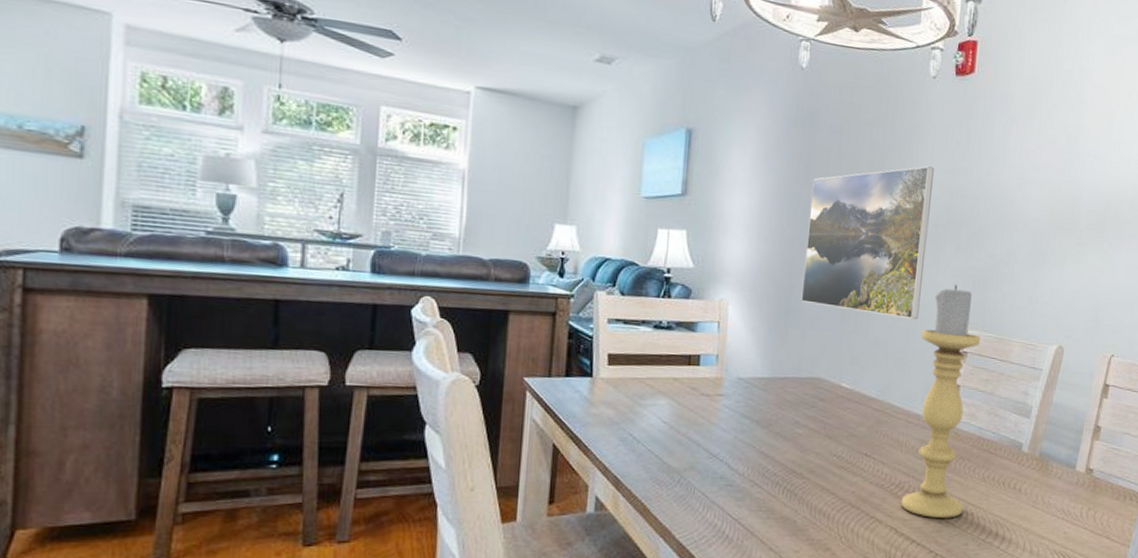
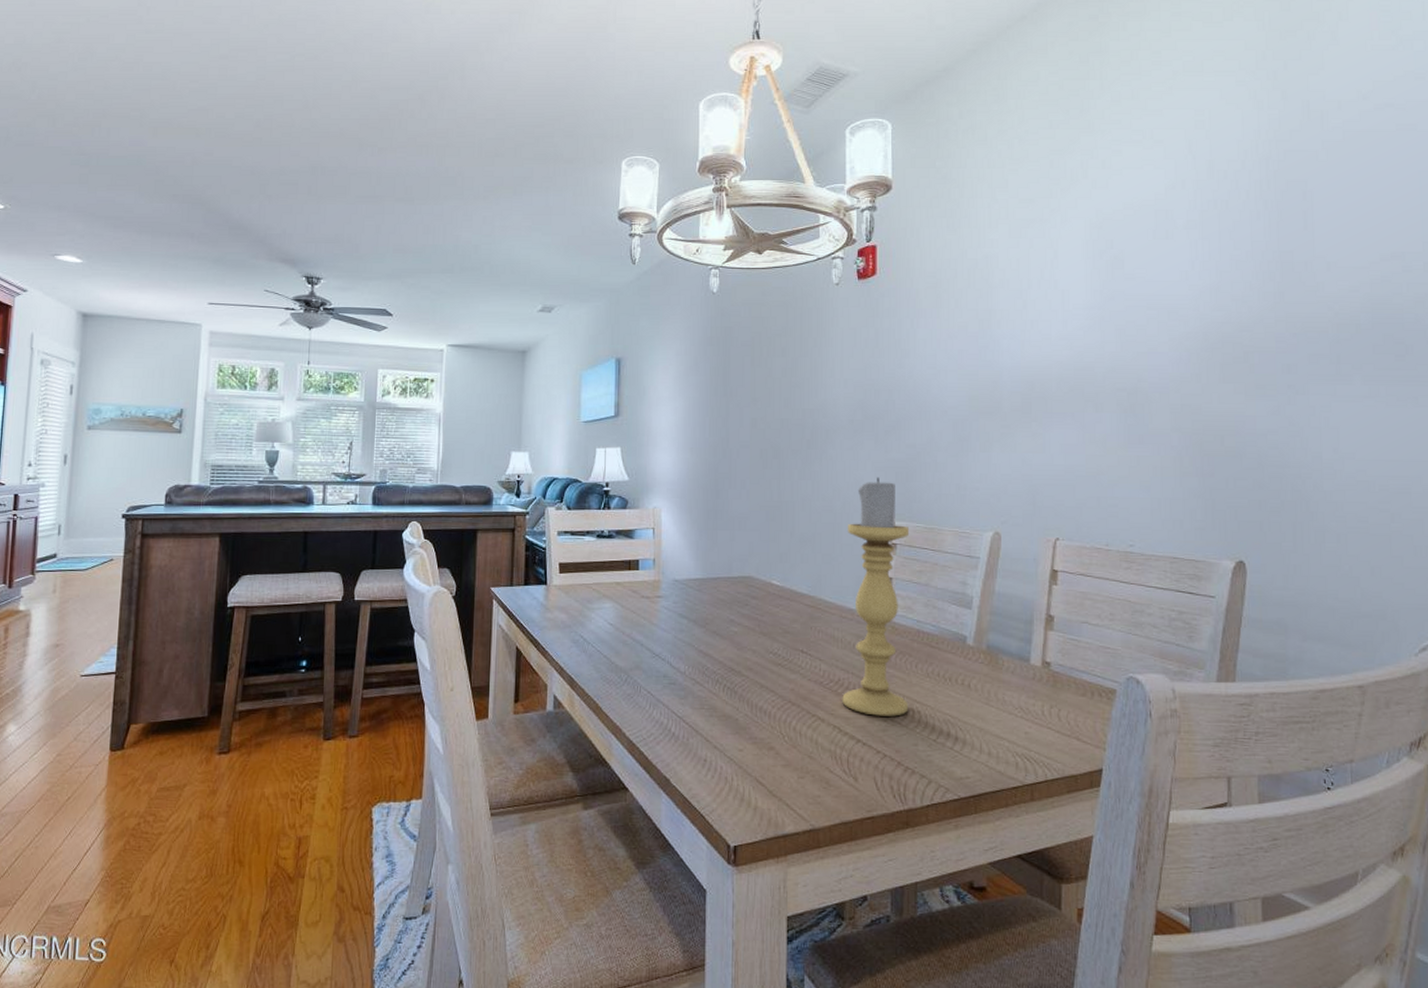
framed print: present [801,166,935,320] -> none [727,367,846,515]

